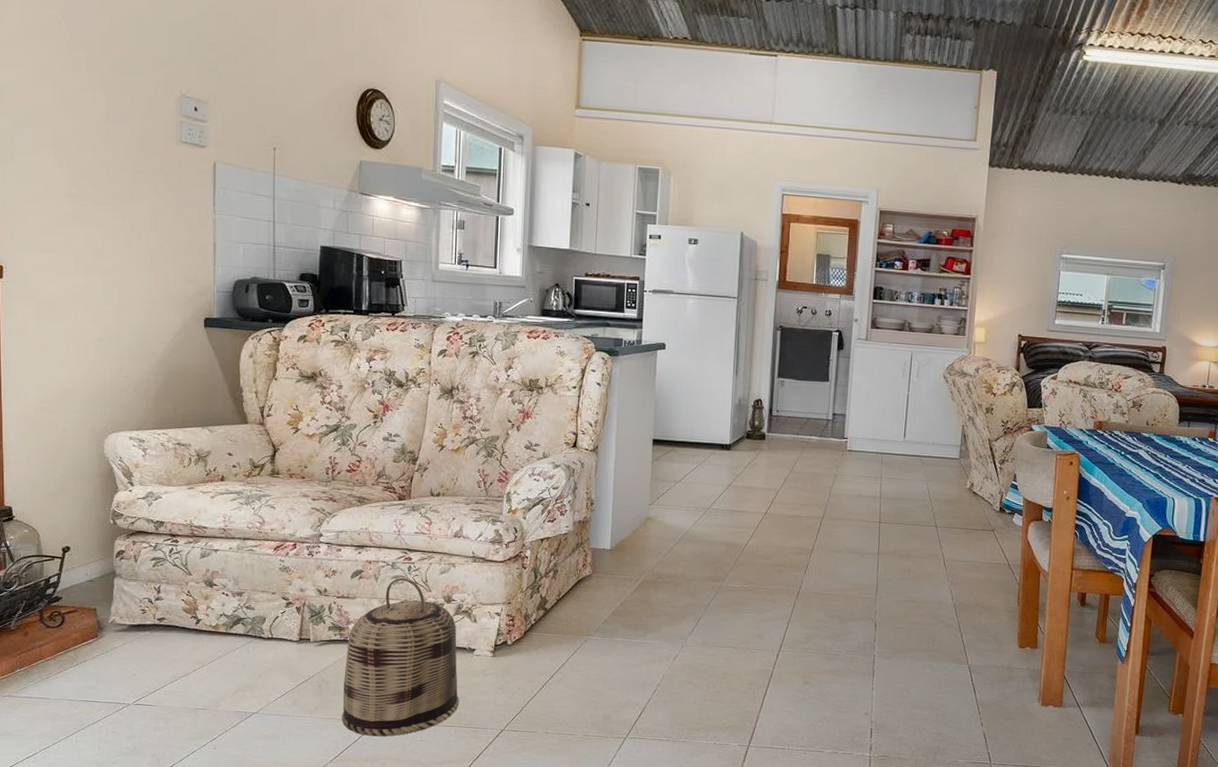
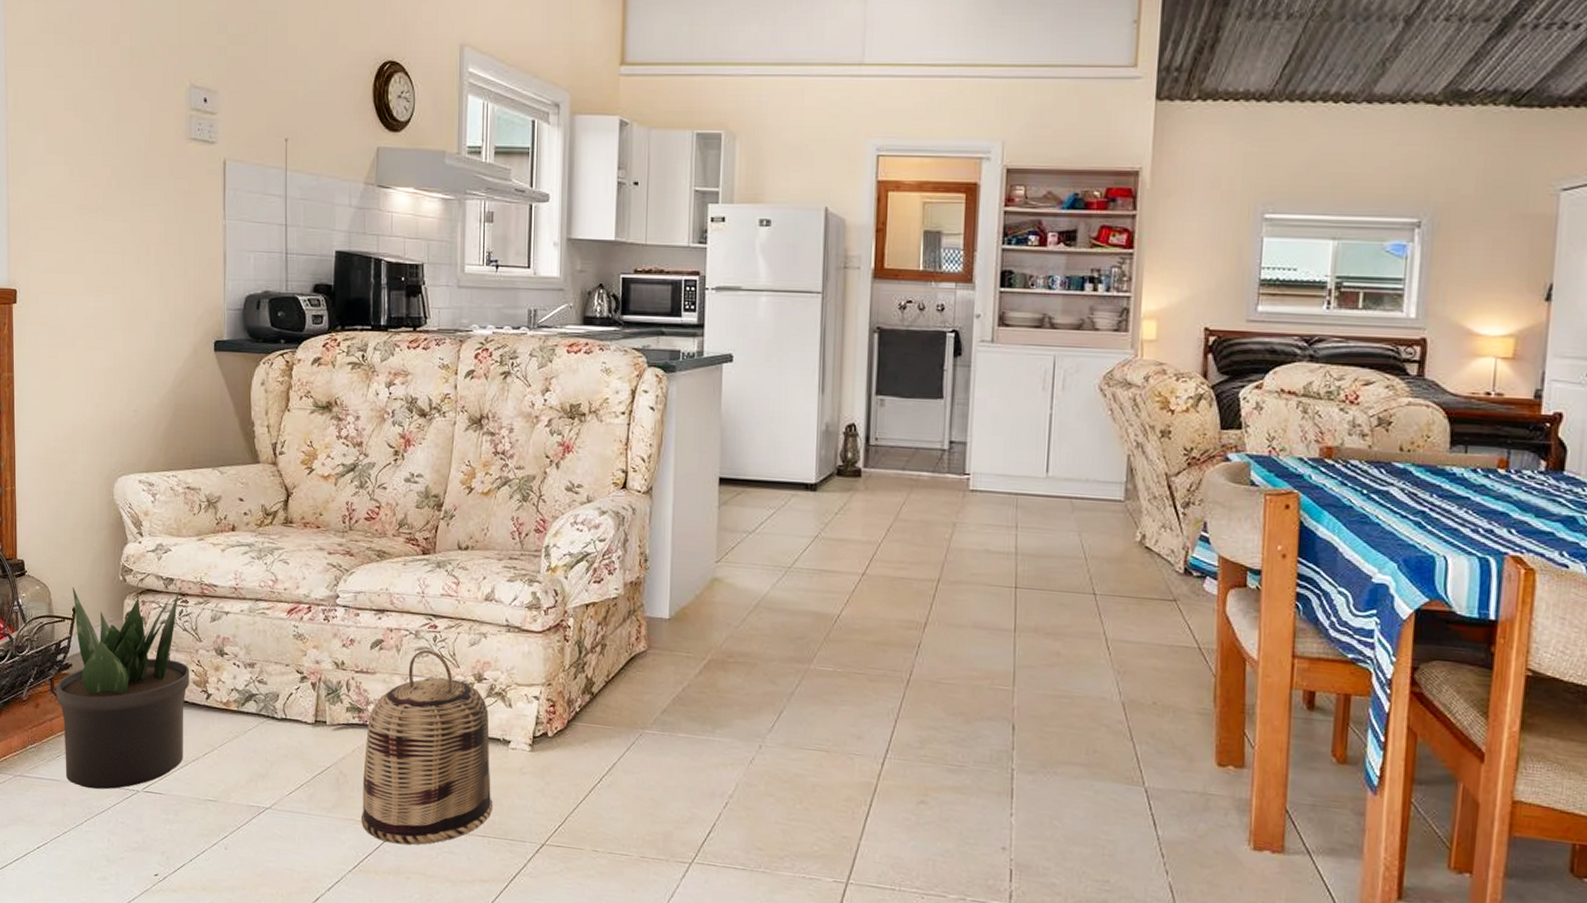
planter: none [46,529,180,705] -> present [56,586,190,790]

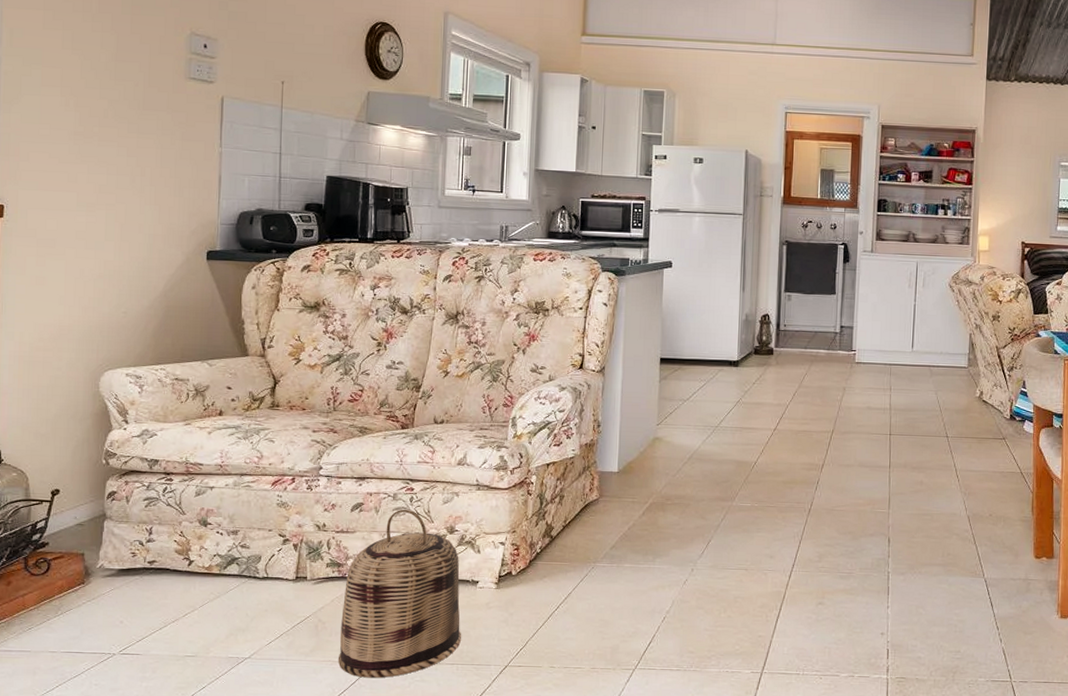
planter: present [56,586,190,790] -> none [30,471,172,656]

